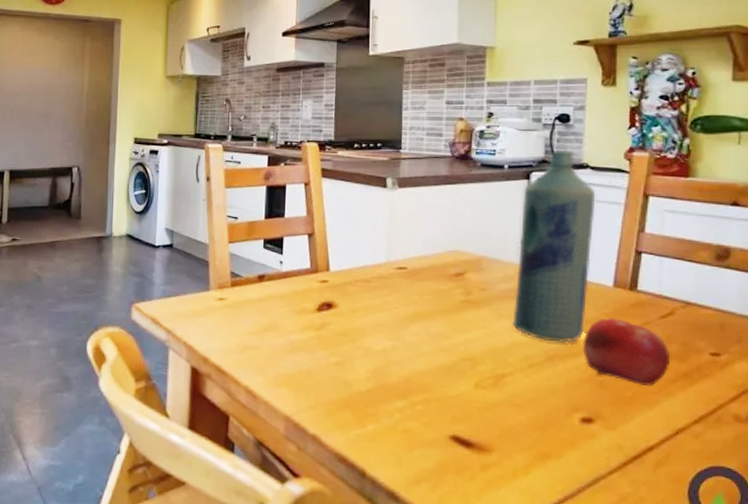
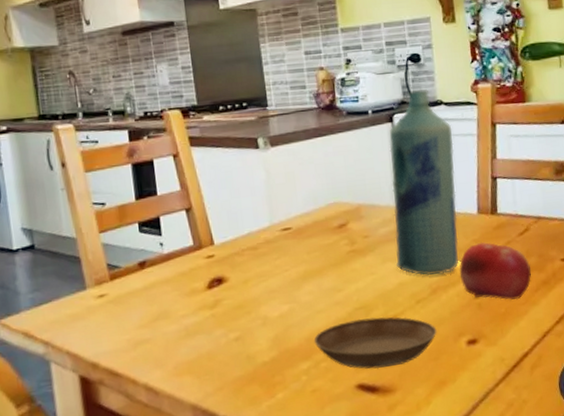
saucer: none [412,369,548,426] -> present [313,317,437,369]

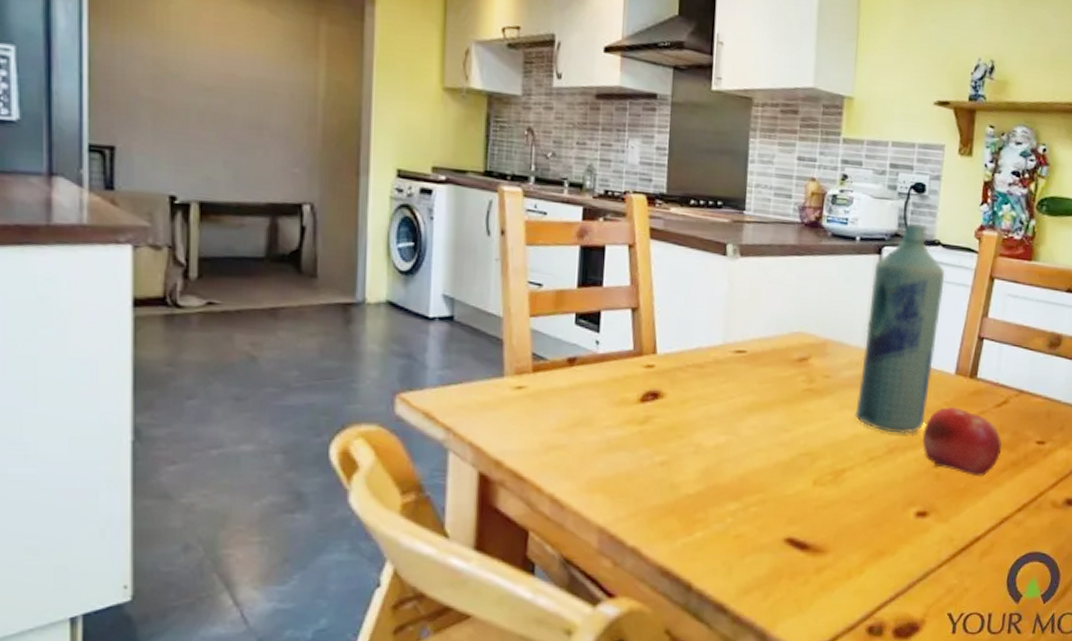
saucer: present [313,317,437,369] -> none [747,465,886,525]

